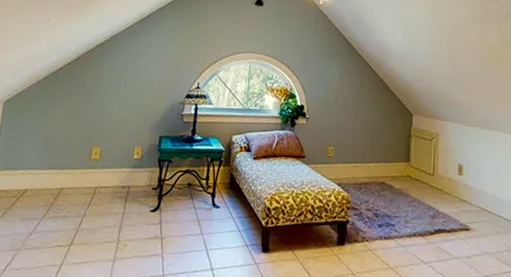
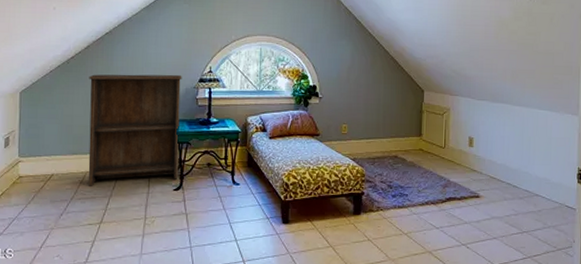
bookshelf: none [62,86,169,204] -> present [88,74,182,186]

